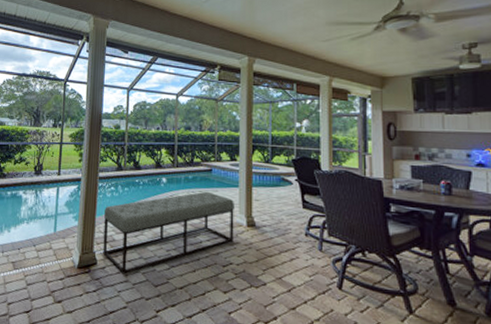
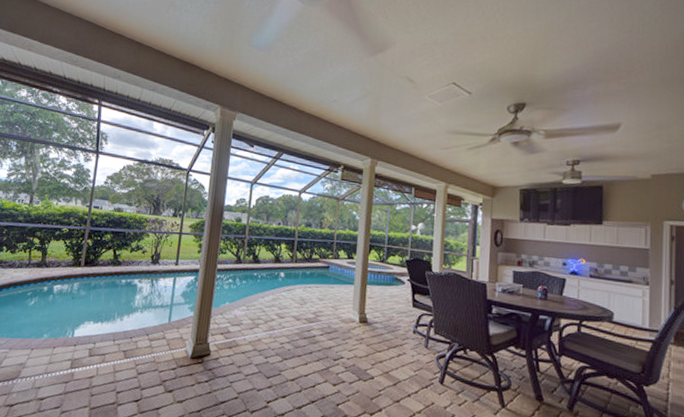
bench: present [103,191,234,274] -> none [217,287,349,366]

